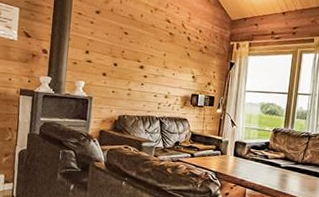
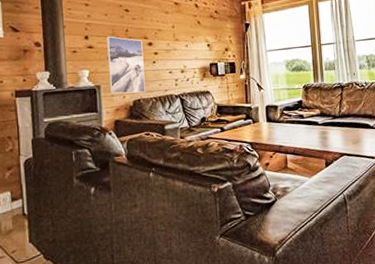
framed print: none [100,54,135,111] -> present [107,36,146,94]

